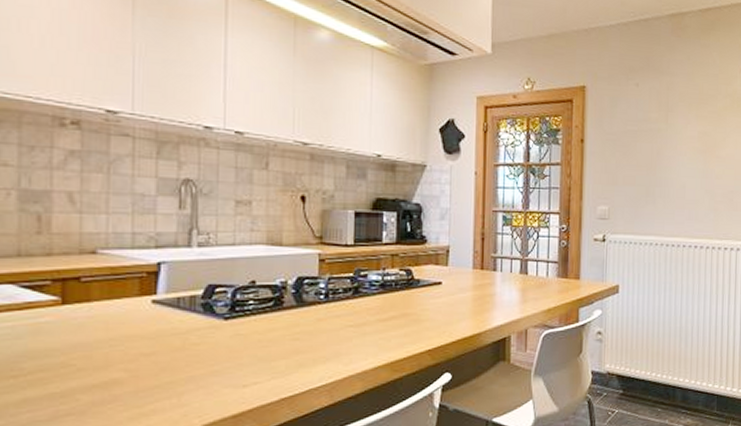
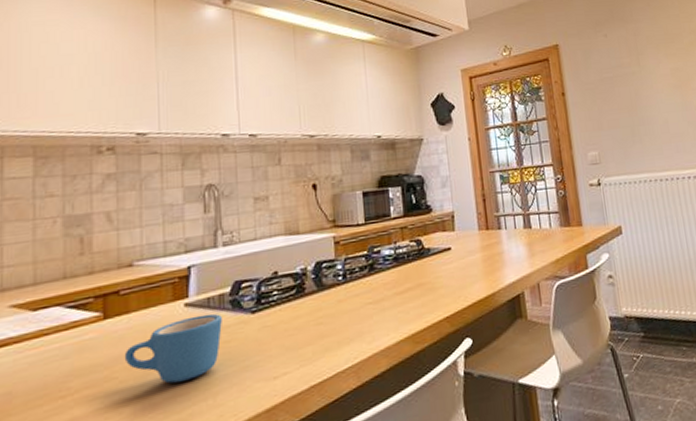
mug: none [83,314,192,378] -> present [124,313,222,384]

